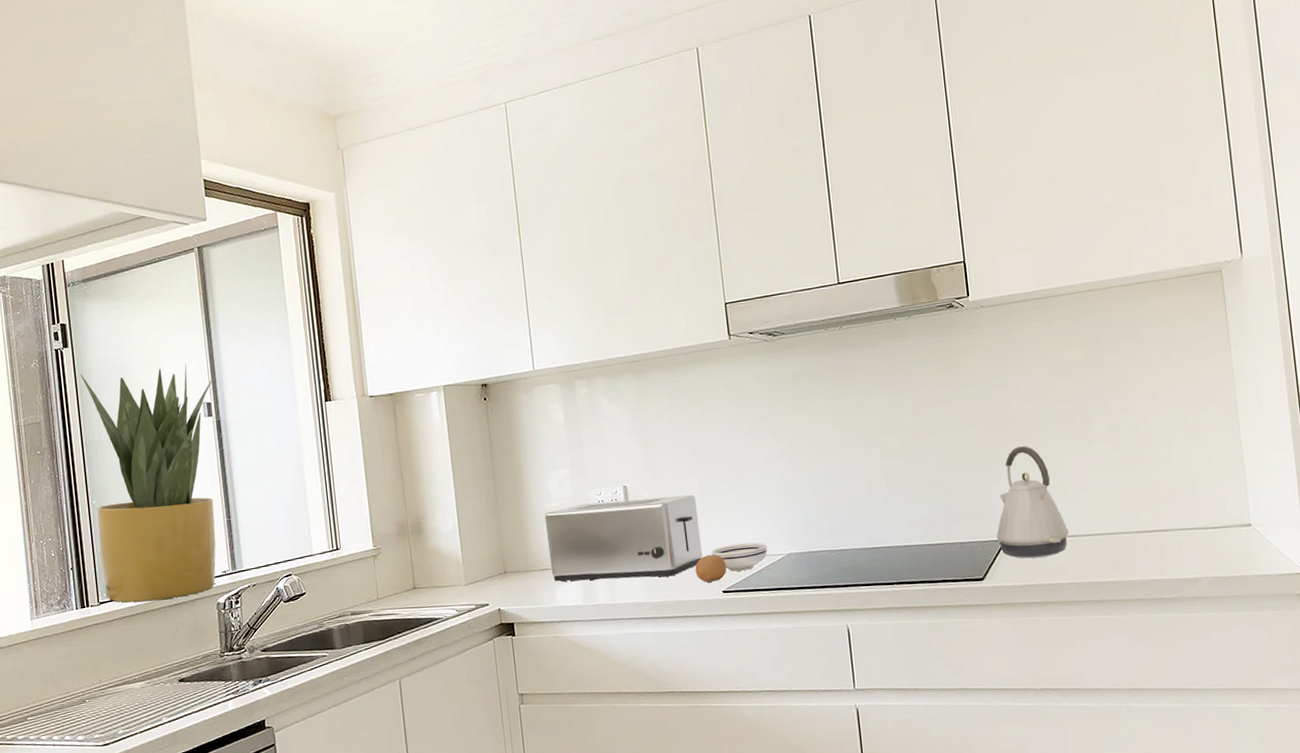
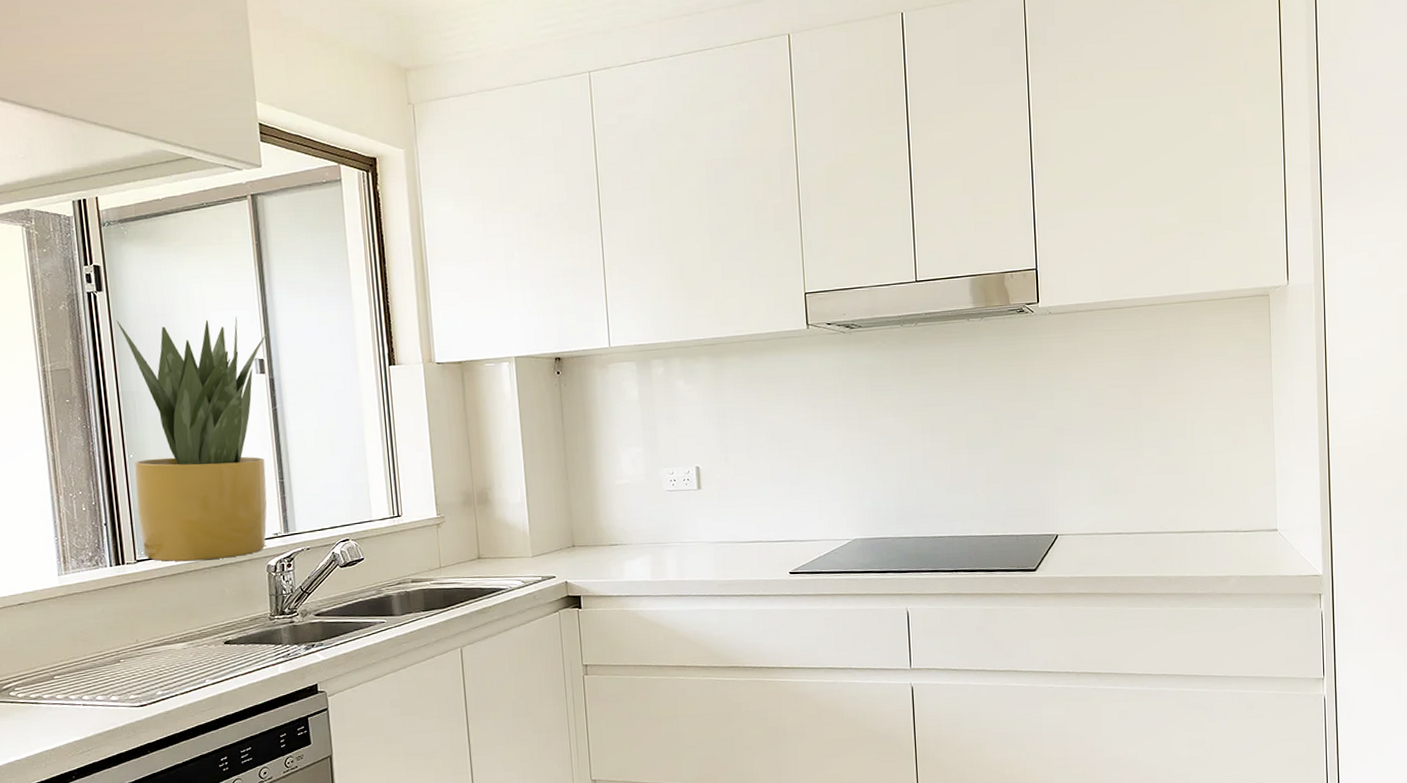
toaster: present [544,494,703,582] -> none [615,477,772,557]
fruit: present [695,554,727,582] -> none [763,537,795,563]
bowl: present [710,542,768,572] -> none [779,527,835,554]
kettle: present [996,446,1069,559] -> none [1050,448,1116,553]

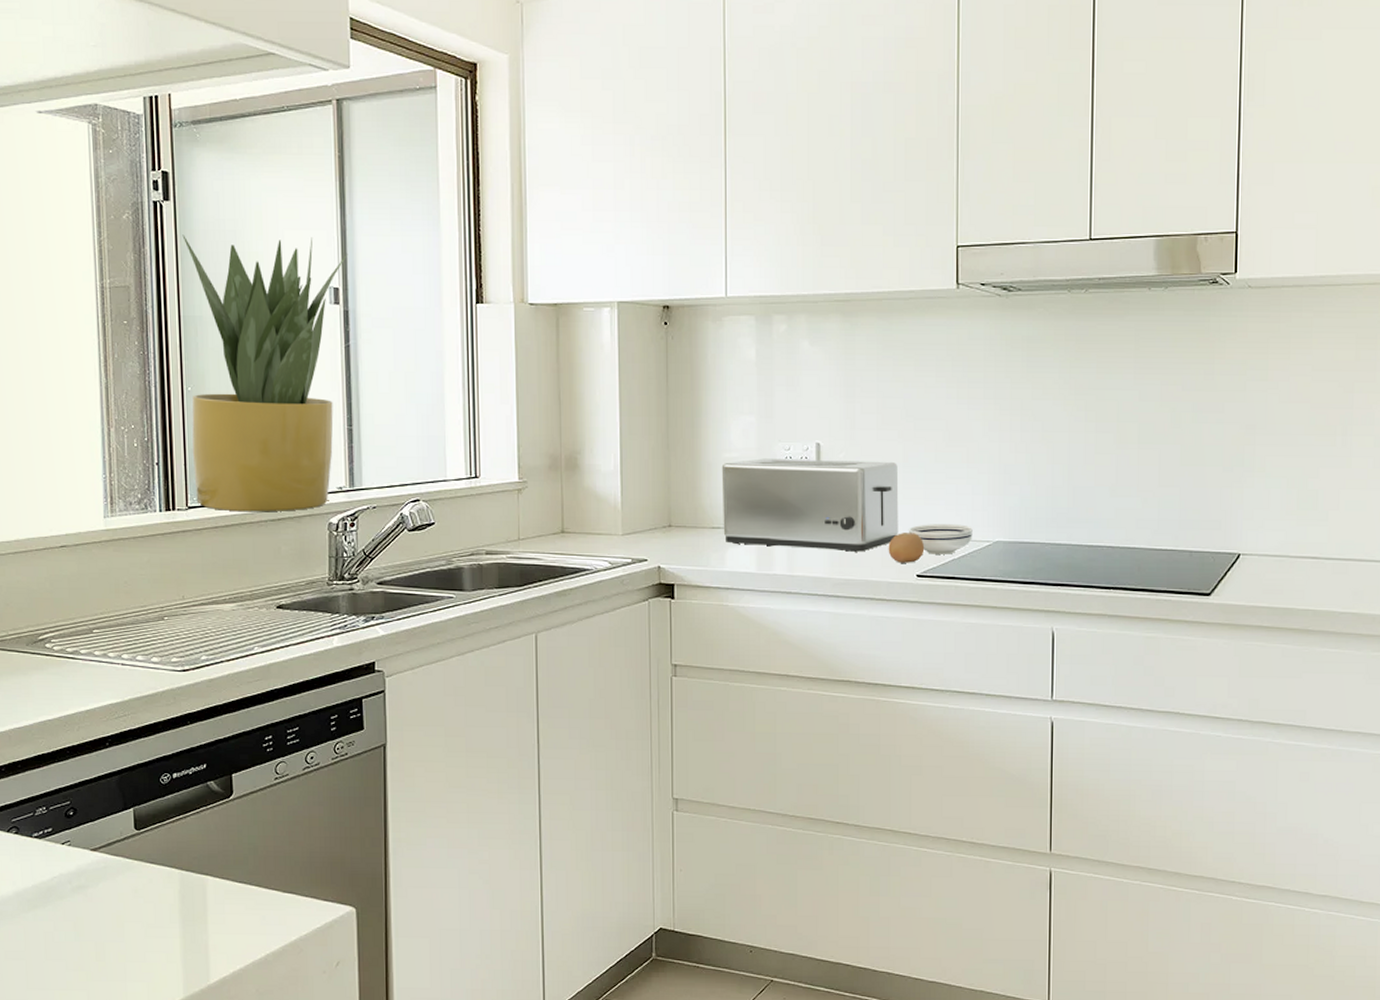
toaster: none [615,477,772,557] -> present [721,458,899,552]
fruit: none [763,537,795,563] -> present [888,533,925,563]
bowl: none [779,527,835,554] -> present [908,524,974,554]

